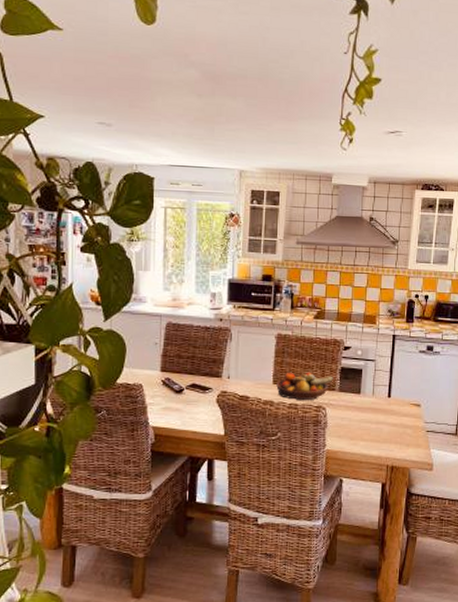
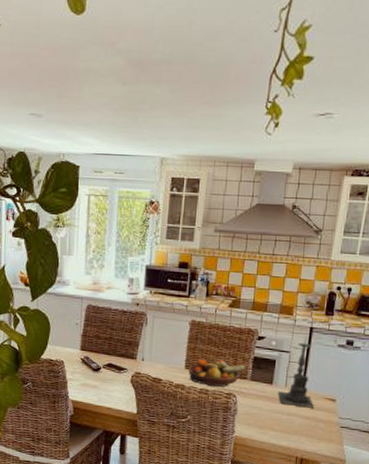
candle holder: none [365,342,401,415] -> present [277,334,315,408]

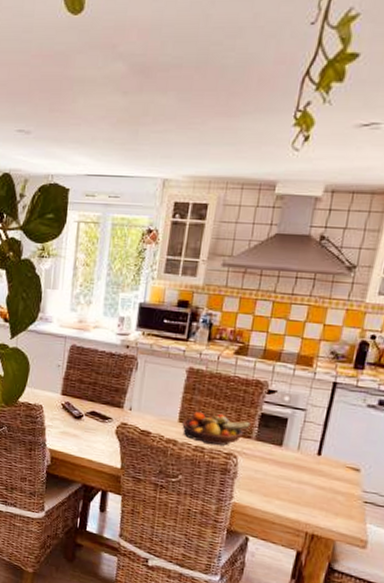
candle holder: present [277,334,315,408] -> none [287,390,334,478]

